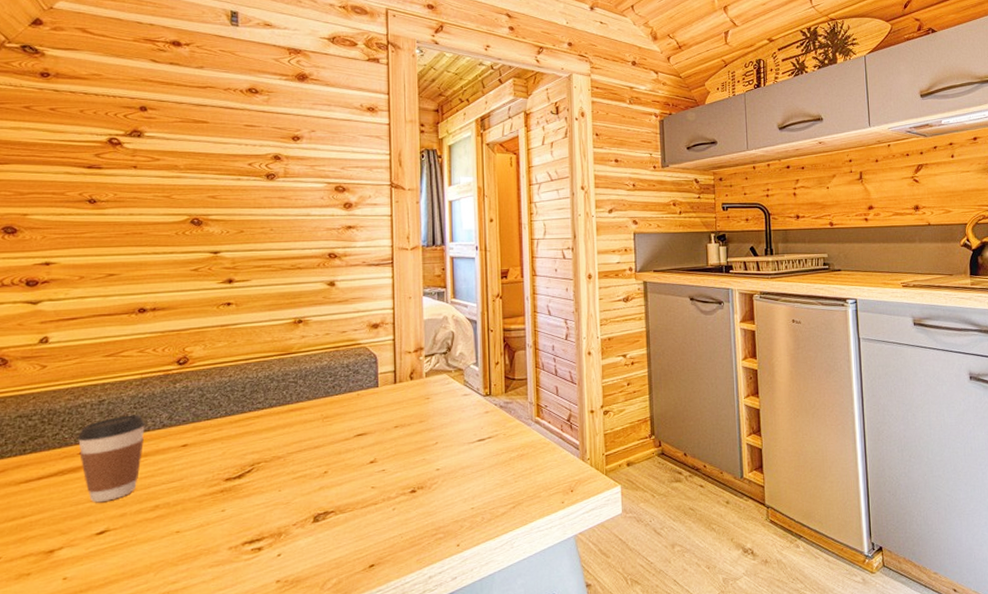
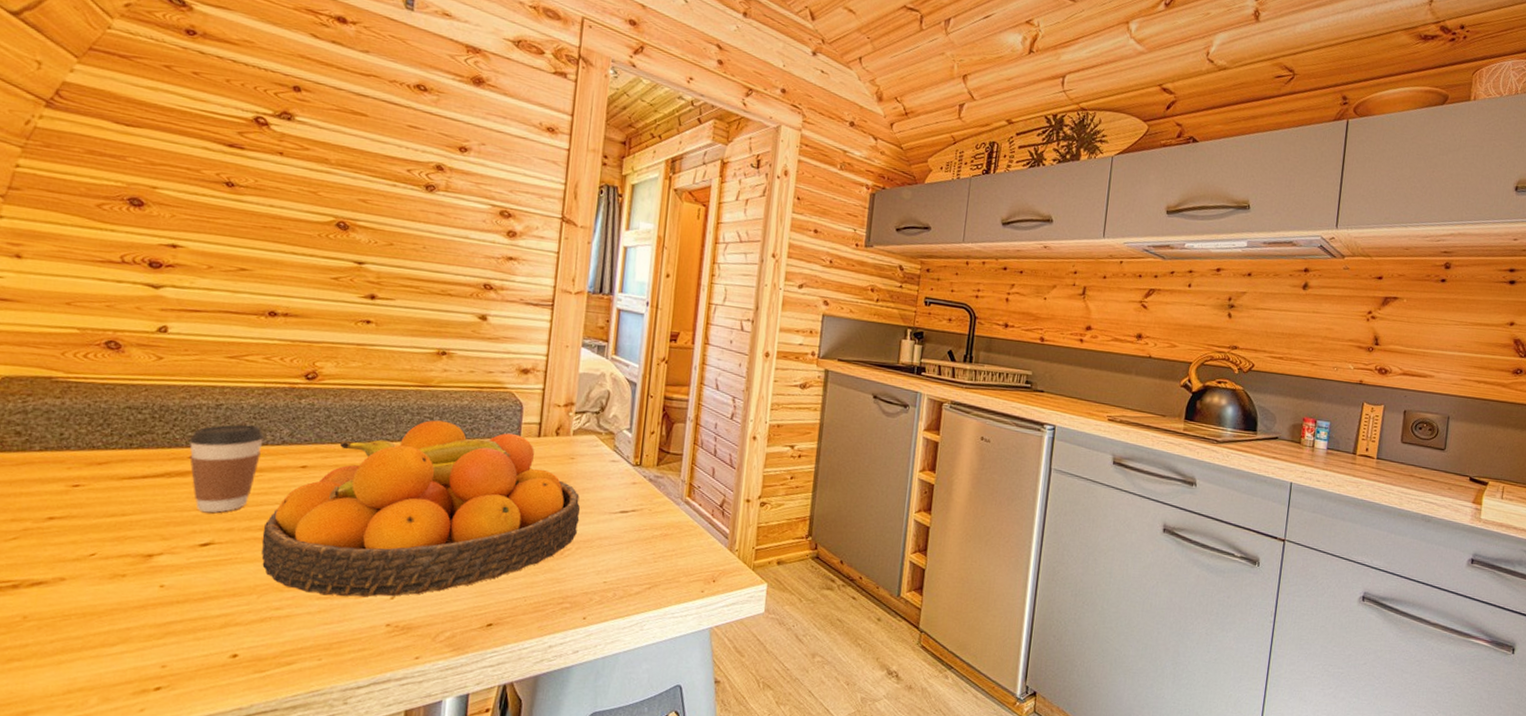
fruit bowl: none [153,382,442,563] -> present [261,420,580,597]

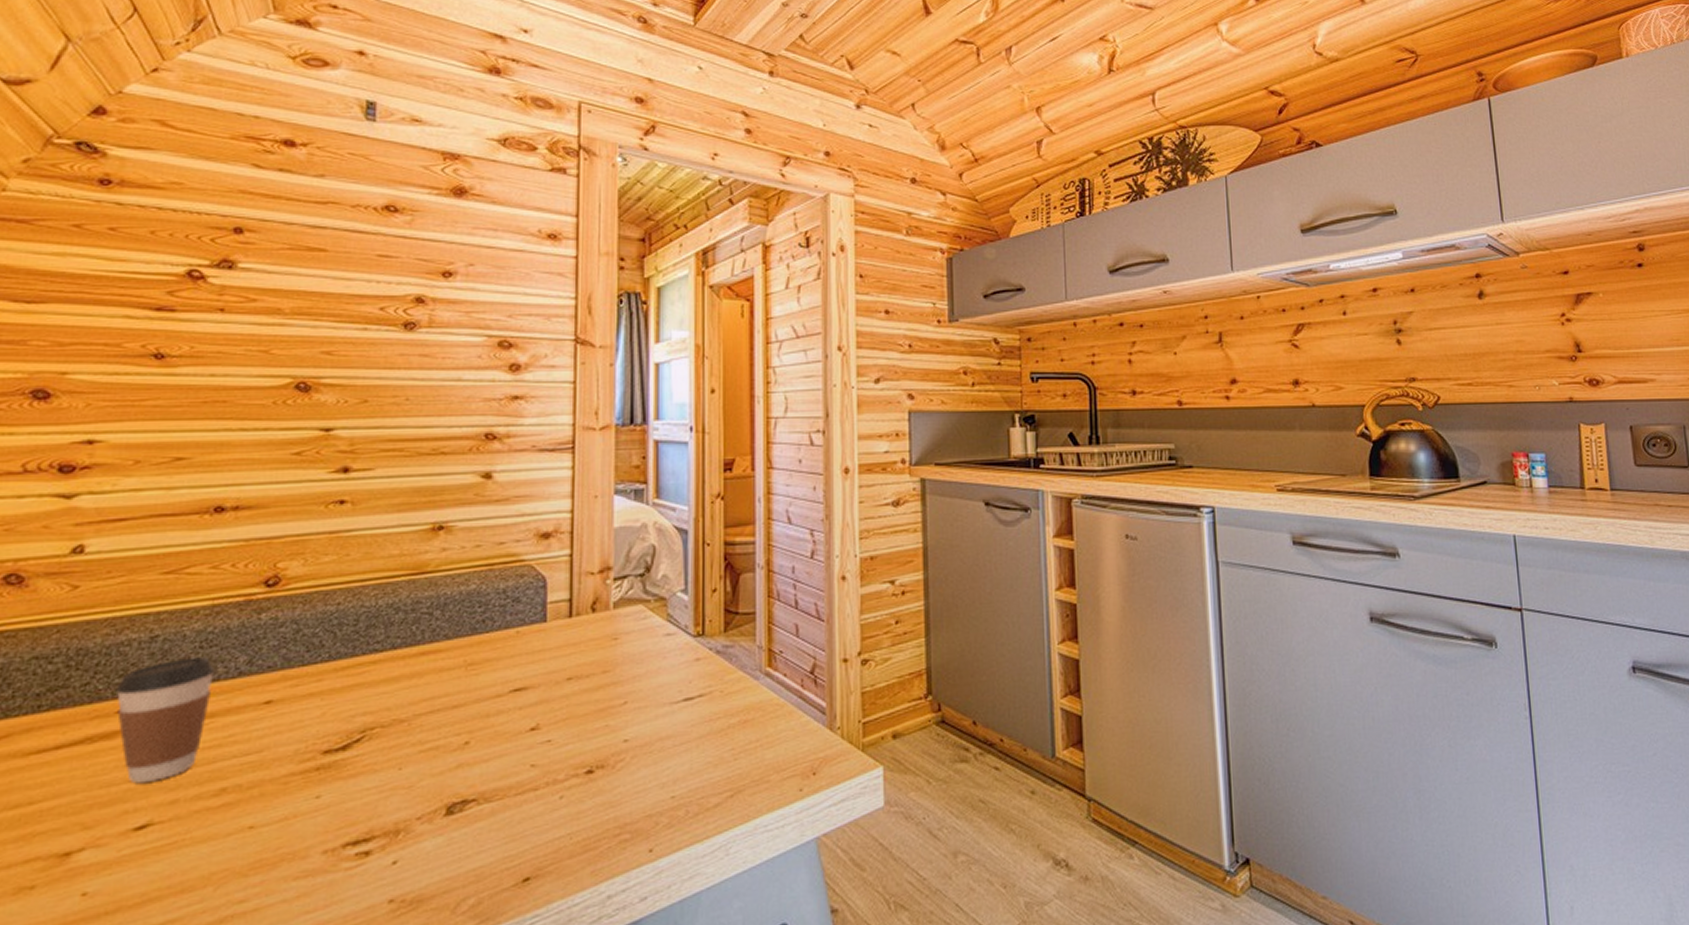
fruit bowl: present [261,420,580,597] -> none [216,614,632,873]

